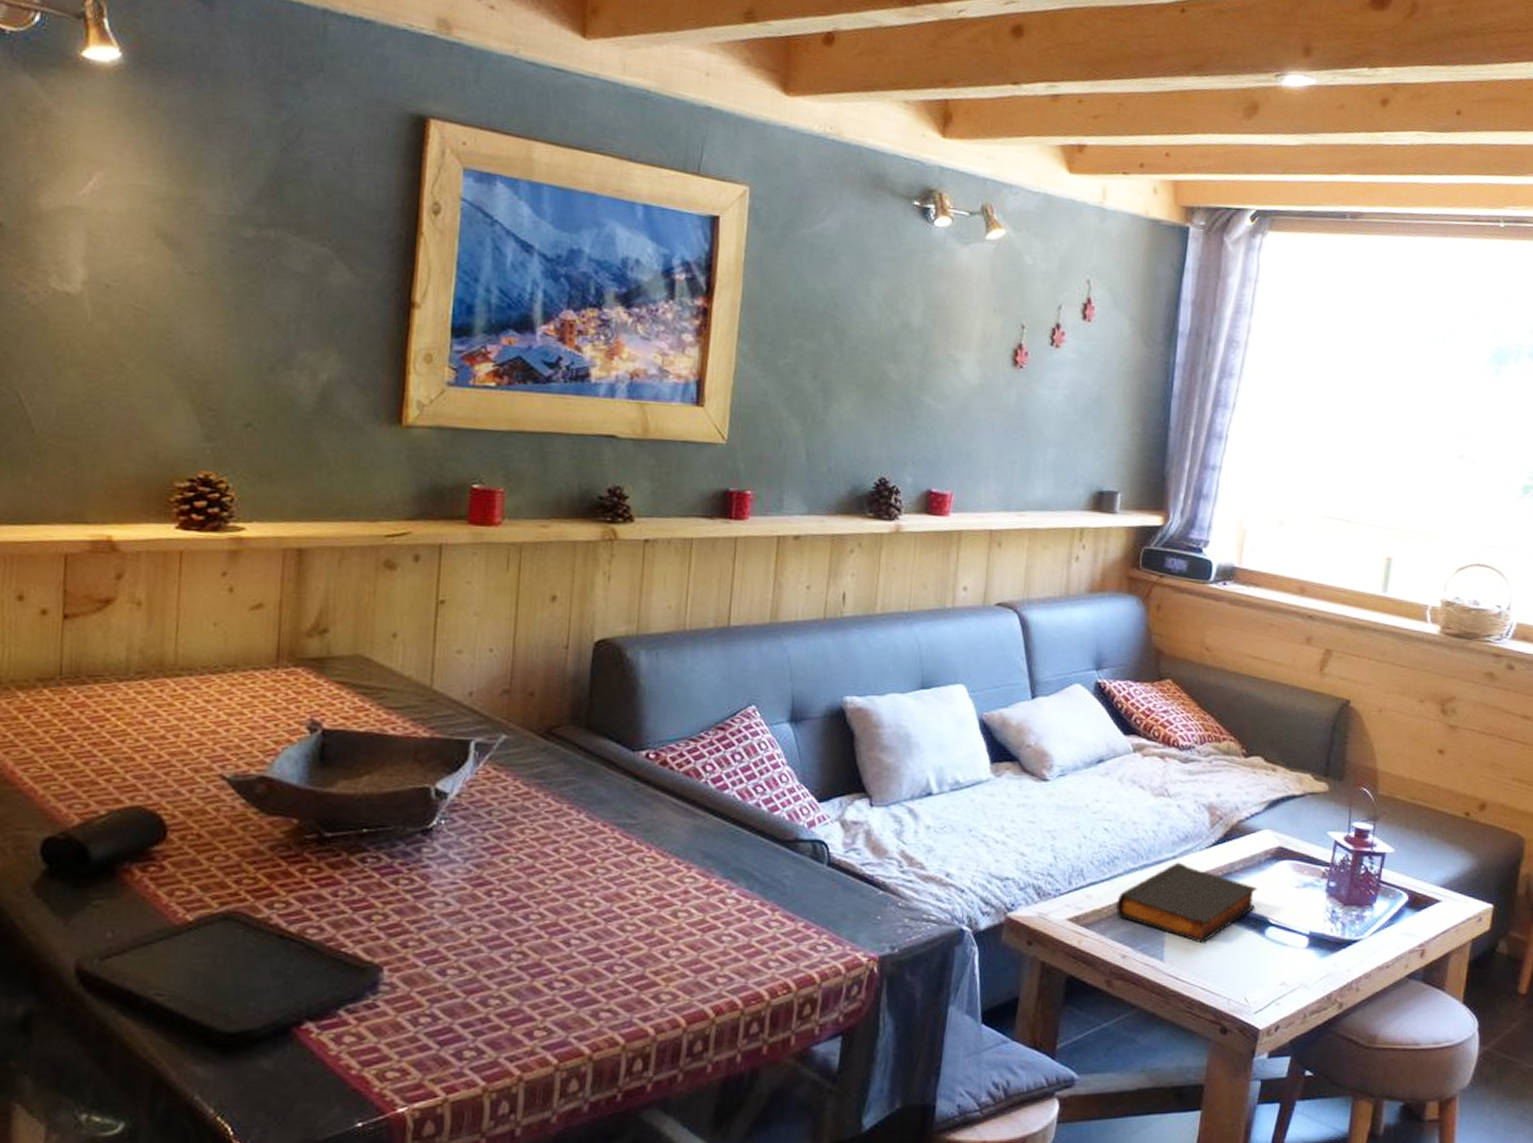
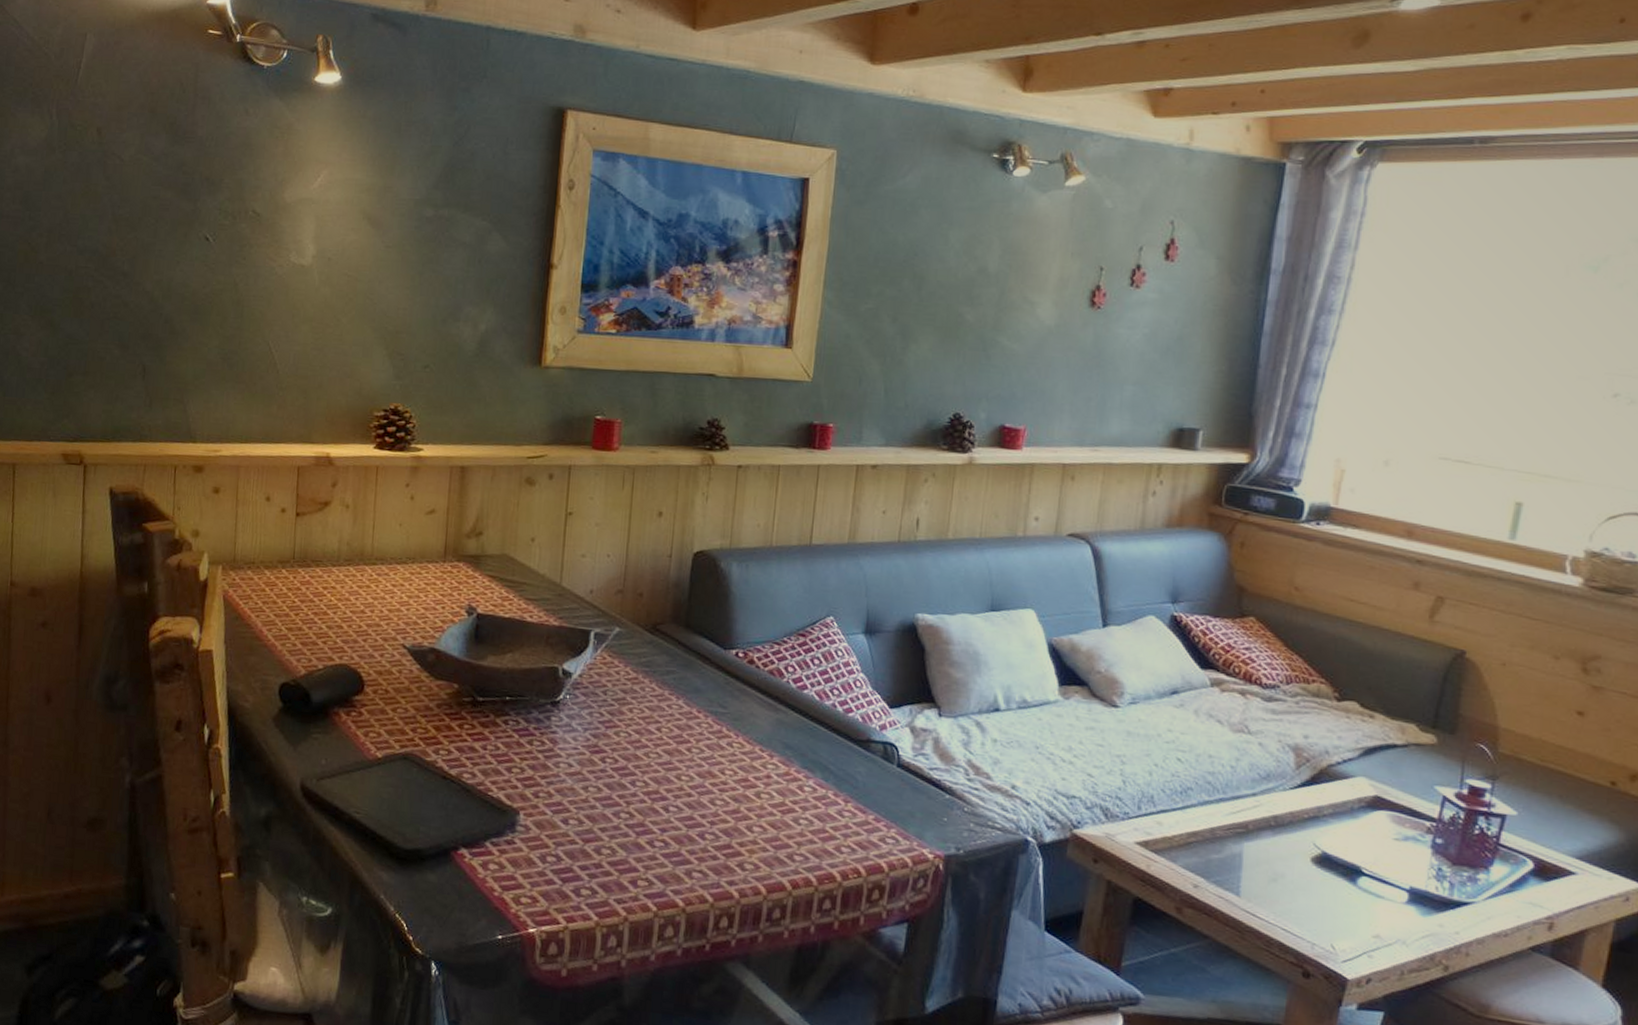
book: present [1116,862,1257,944] -> none [1188,799,1349,885]

